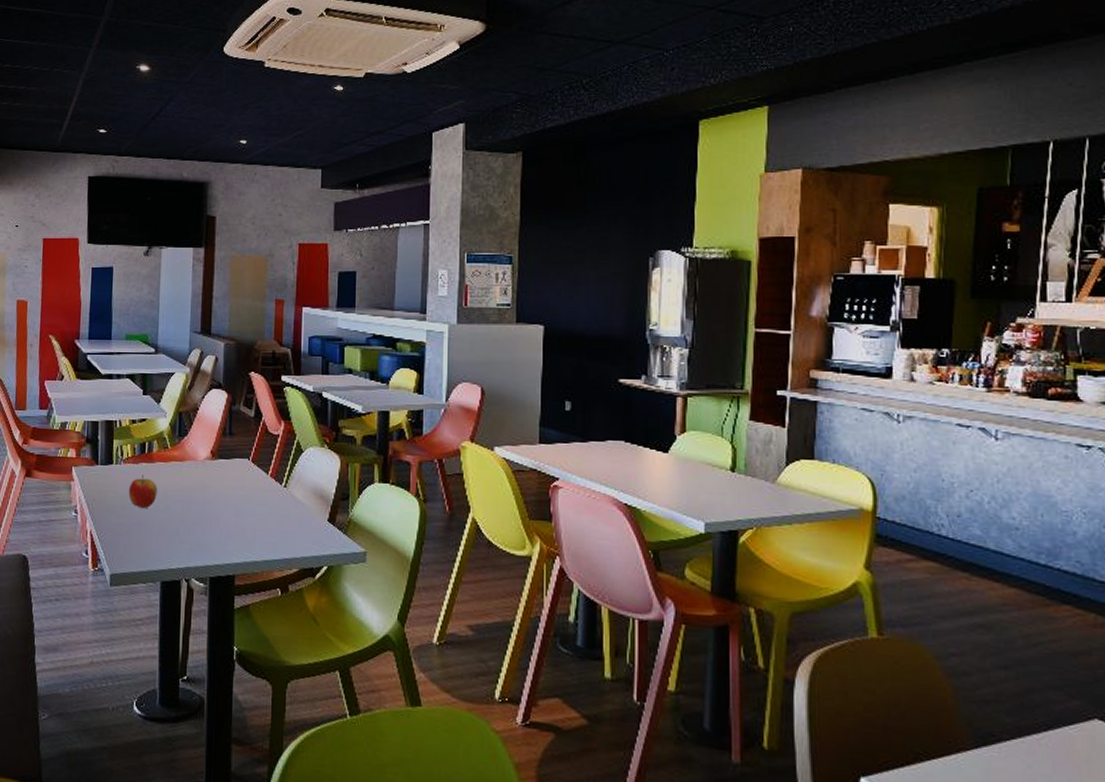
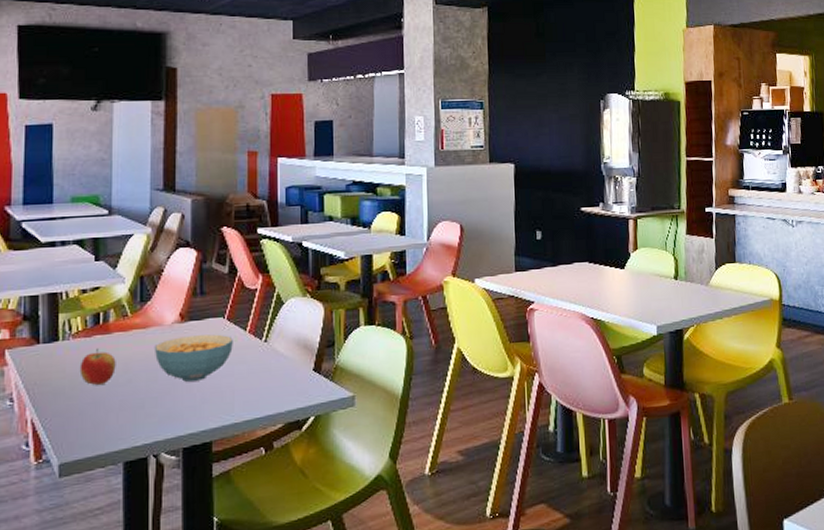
cereal bowl: none [188,473,256,516] -> present [154,334,233,382]

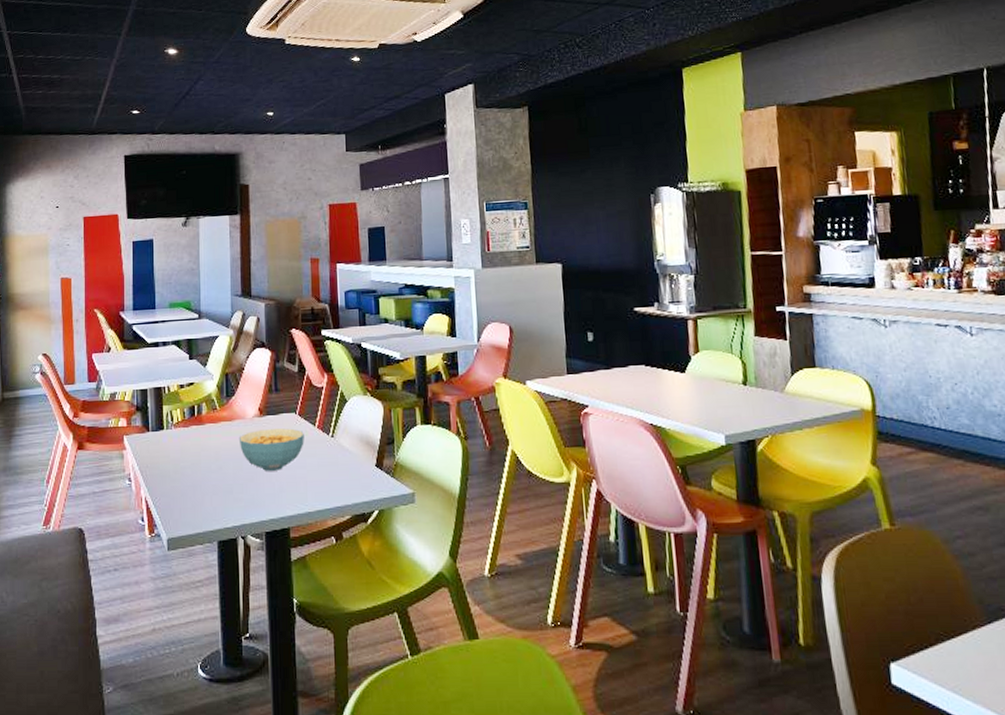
apple: present [79,347,116,385] -> none [180,437,209,470]

